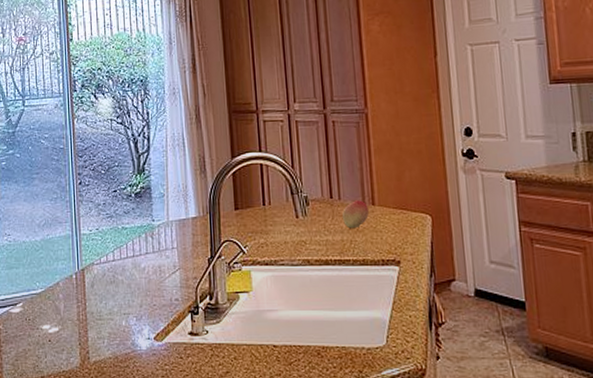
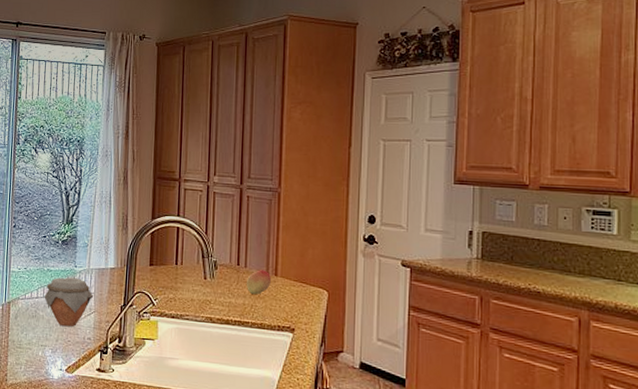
jar: none [121,233,177,290] -> present [44,277,94,327]

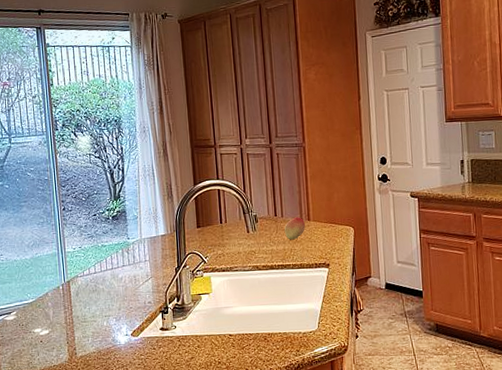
jar: present [44,277,94,327] -> none [102,249,149,296]

